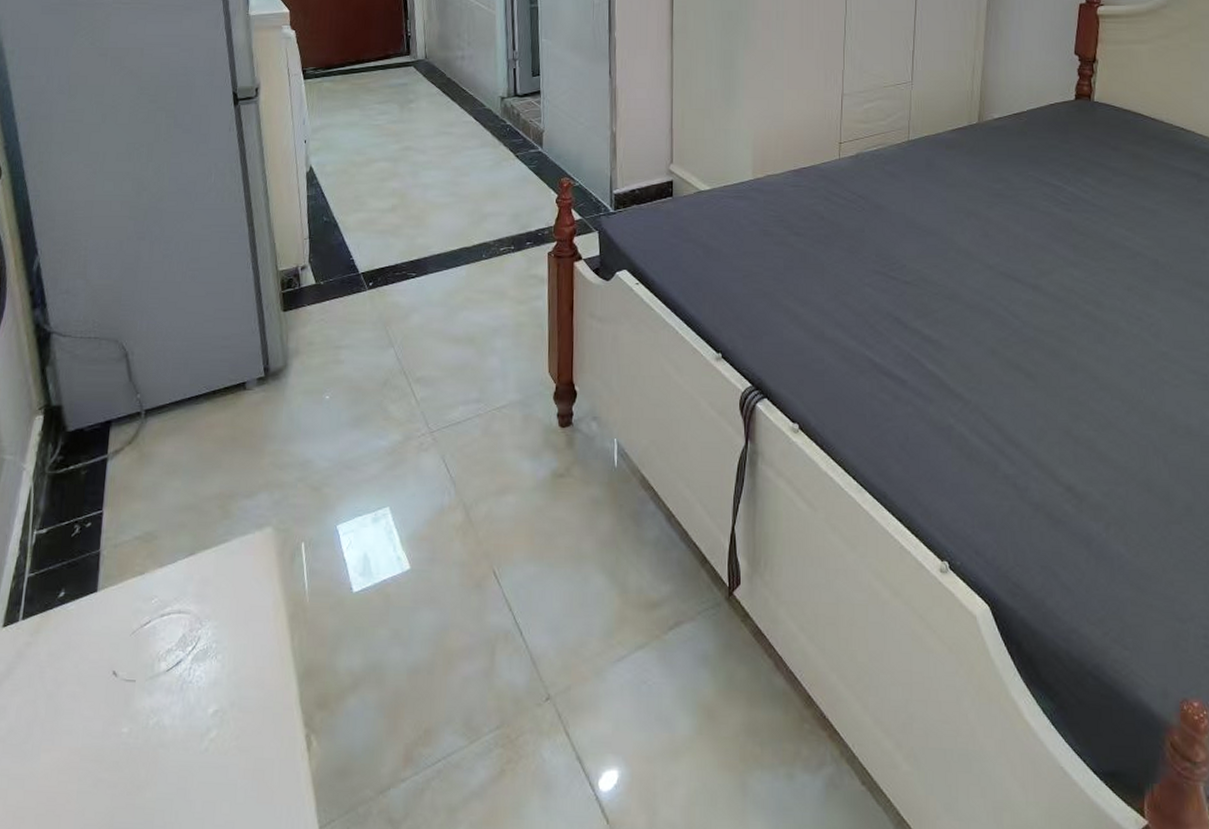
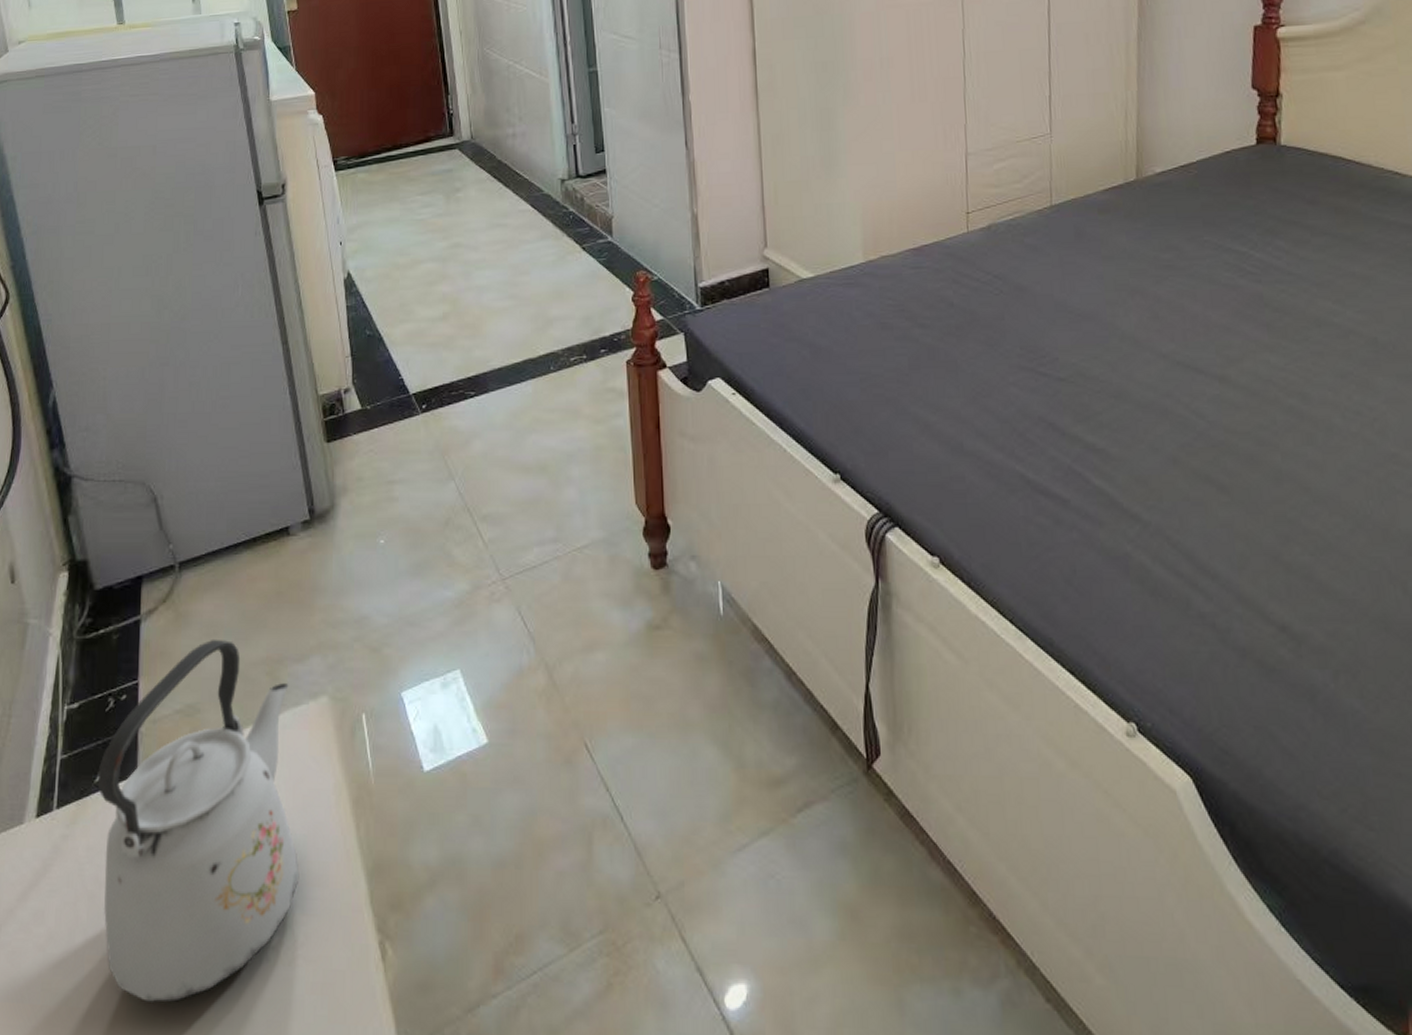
kettle: none [60,476,239,787] -> present [97,638,300,1004]

